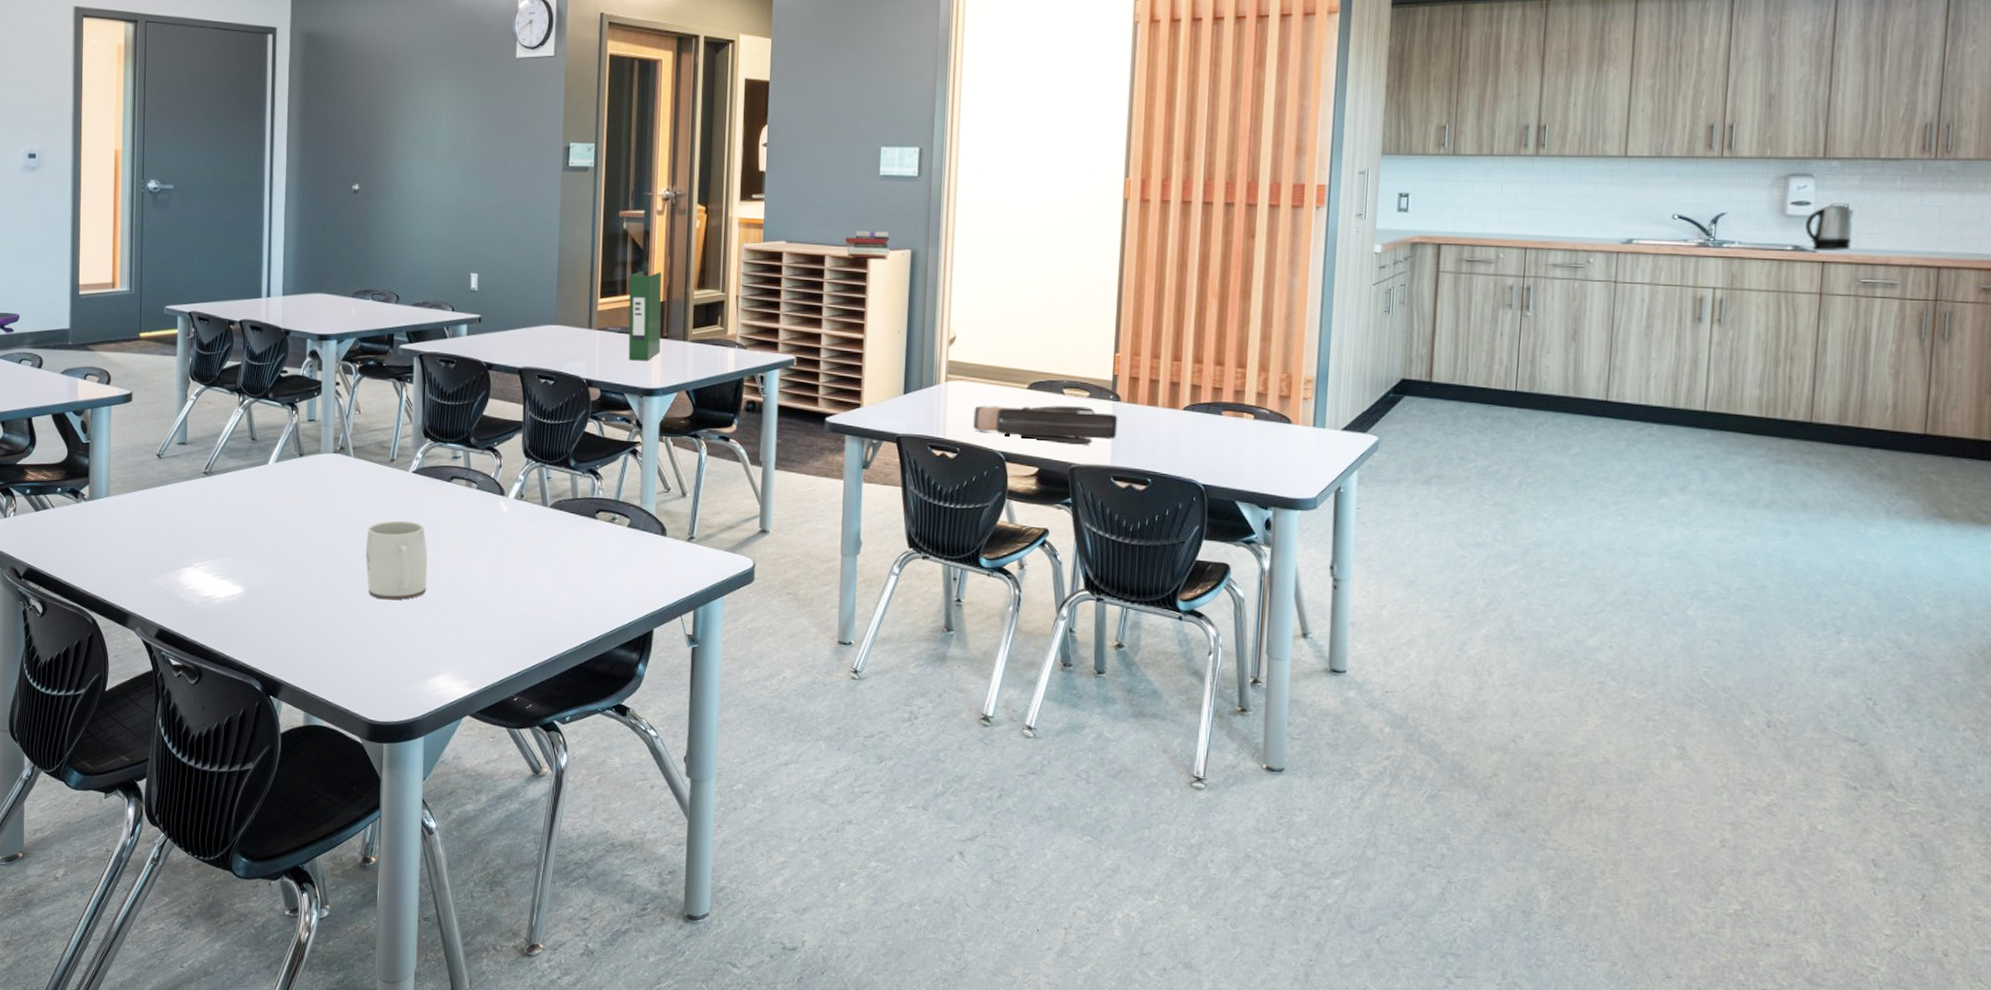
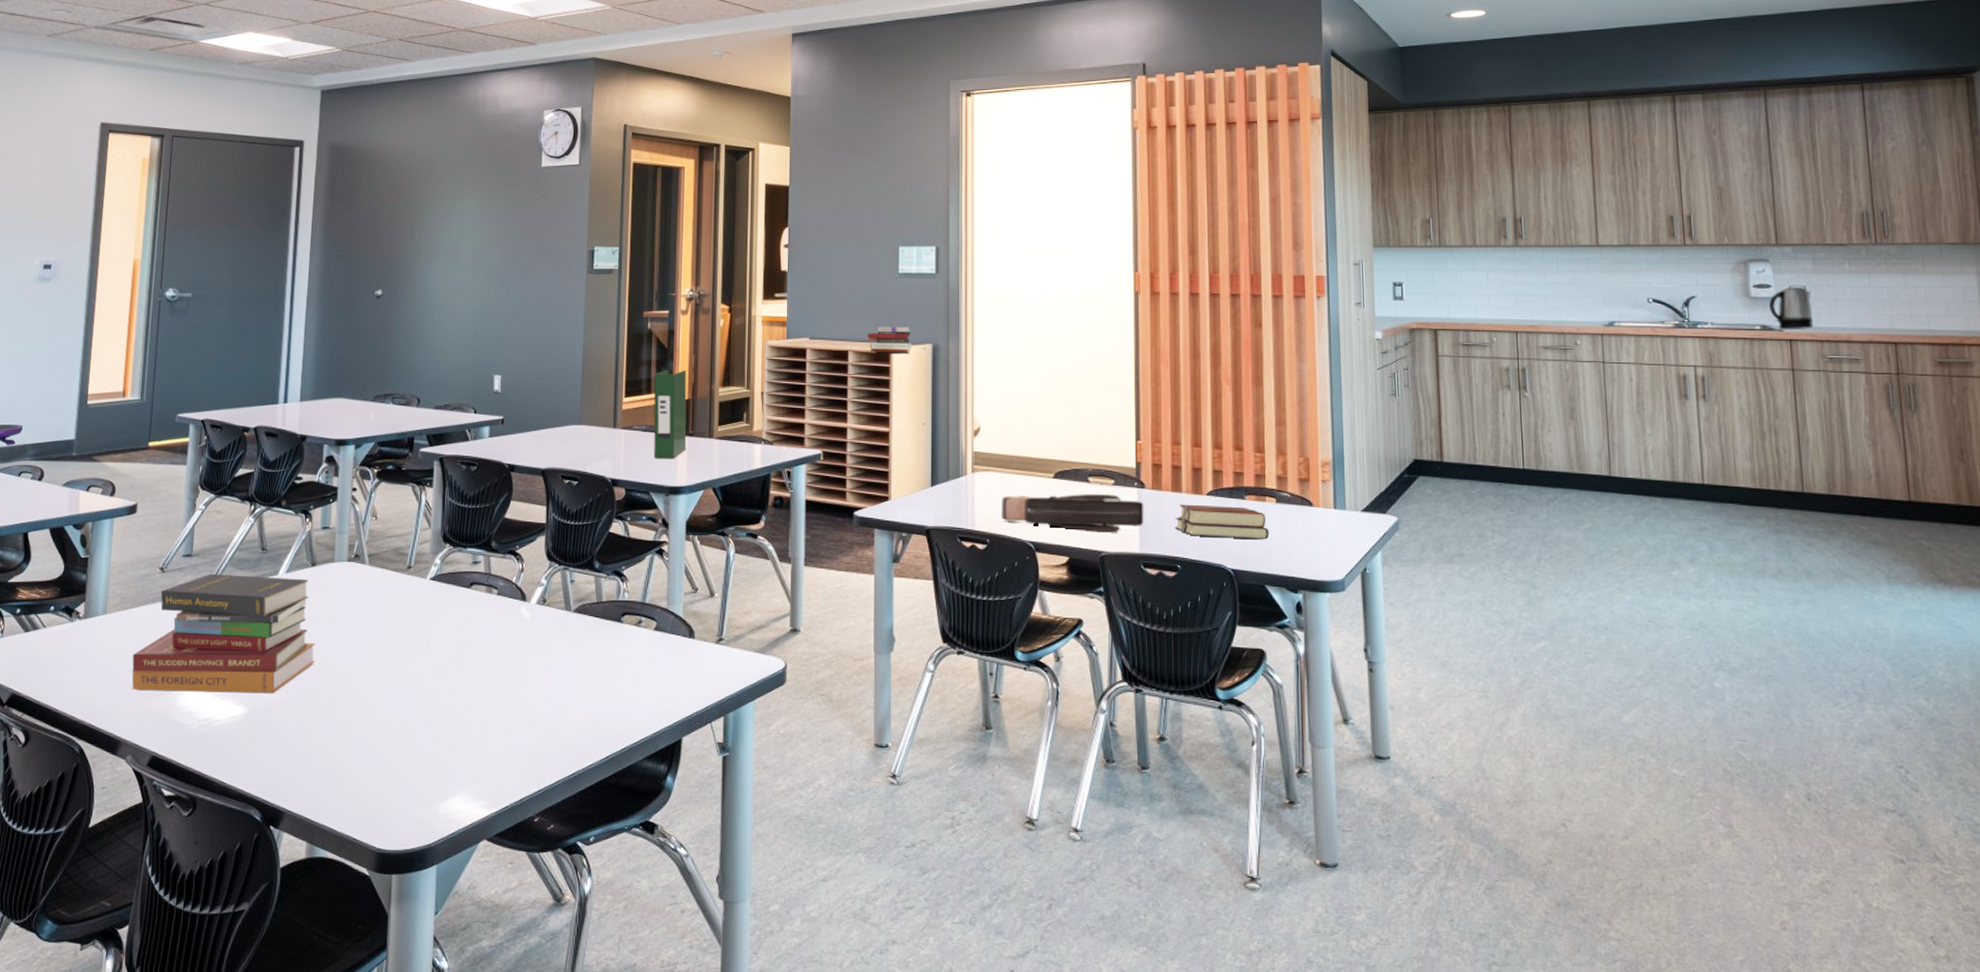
books: none [136,461,306,575] -> present [132,573,315,693]
mug: present [365,520,428,600] -> none [378,630,445,716]
books: none [1148,418,1245,456] -> present [1175,504,1270,540]

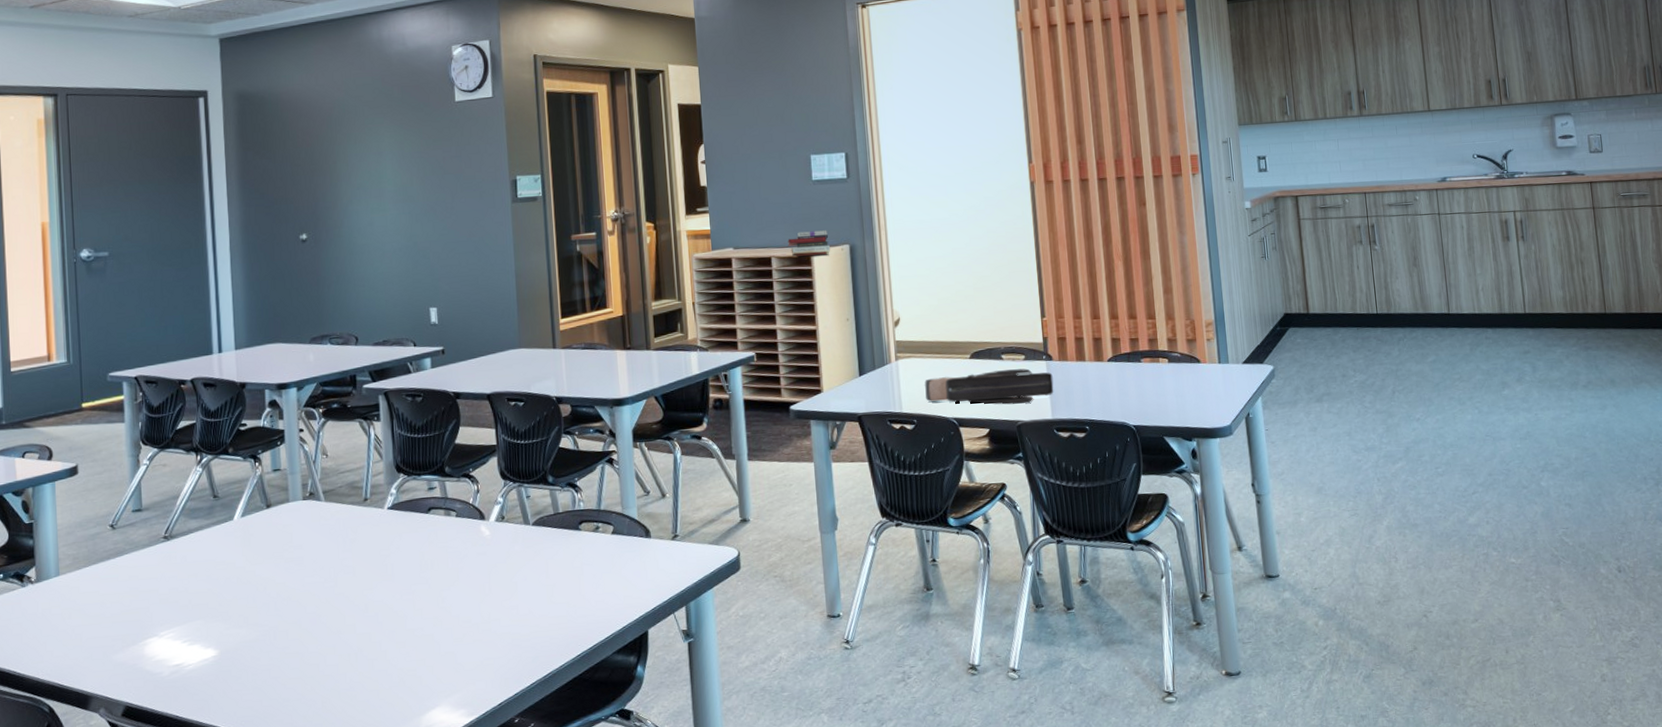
books: present [132,573,315,693] -> none [92,521,281,646]
binder: present [653,369,687,459] -> none [587,288,626,374]
books: present [1175,504,1270,540] -> none [1081,369,1165,400]
kettle: present [1769,287,1814,330] -> none [1572,136,1609,174]

